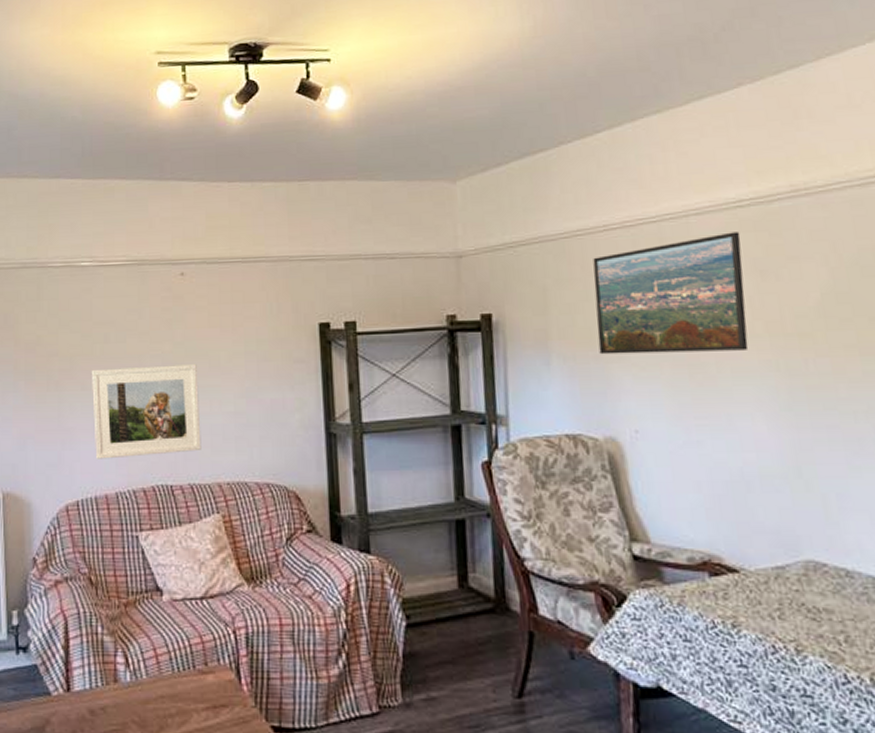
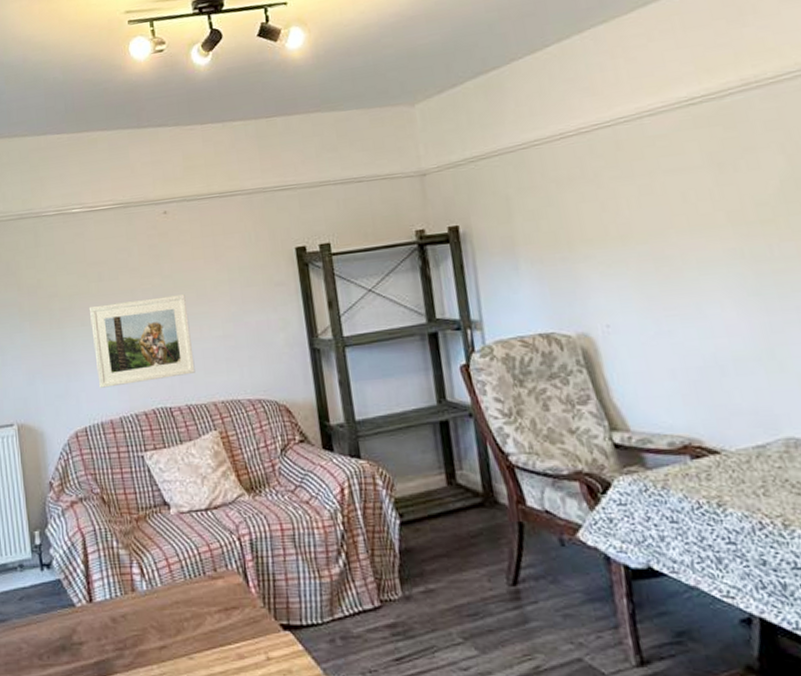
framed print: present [593,232,749,355] -> none [552,128,712,256]

